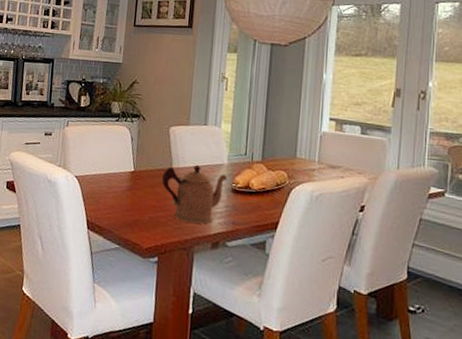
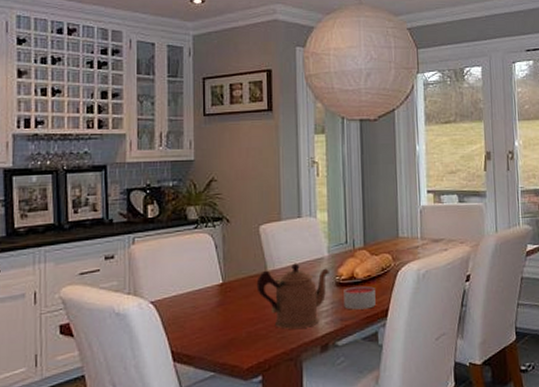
candle: none [237,195,268,219] -> present [344,285,376,310]

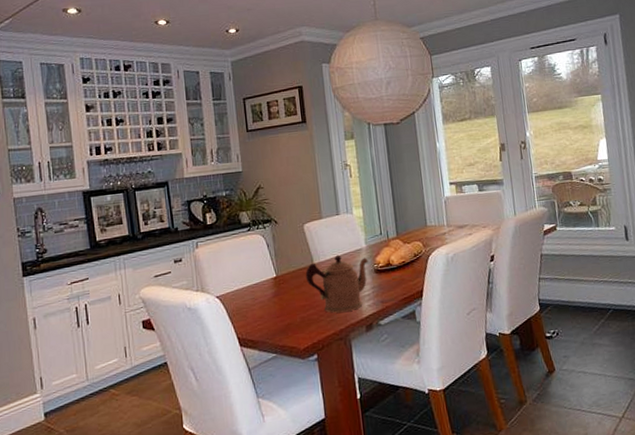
candle: present [344,285,376,310] -> none [382,271,411,293]

